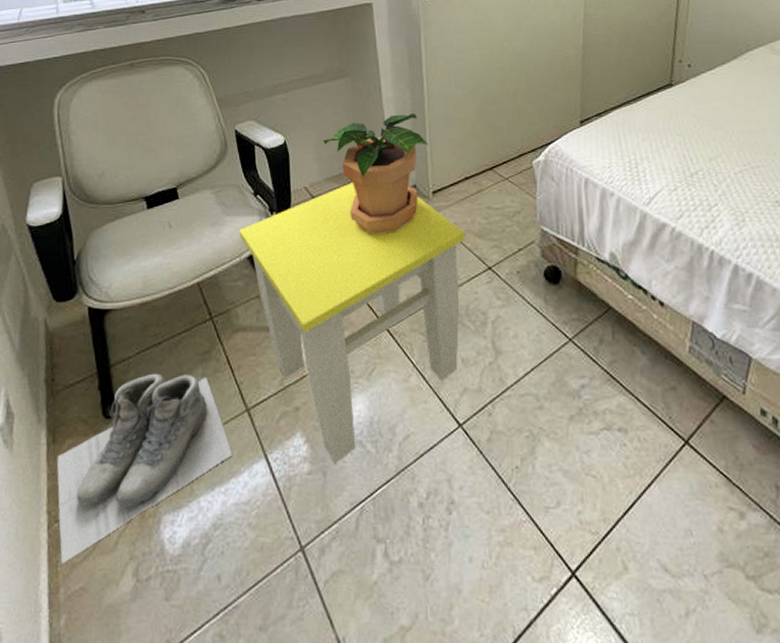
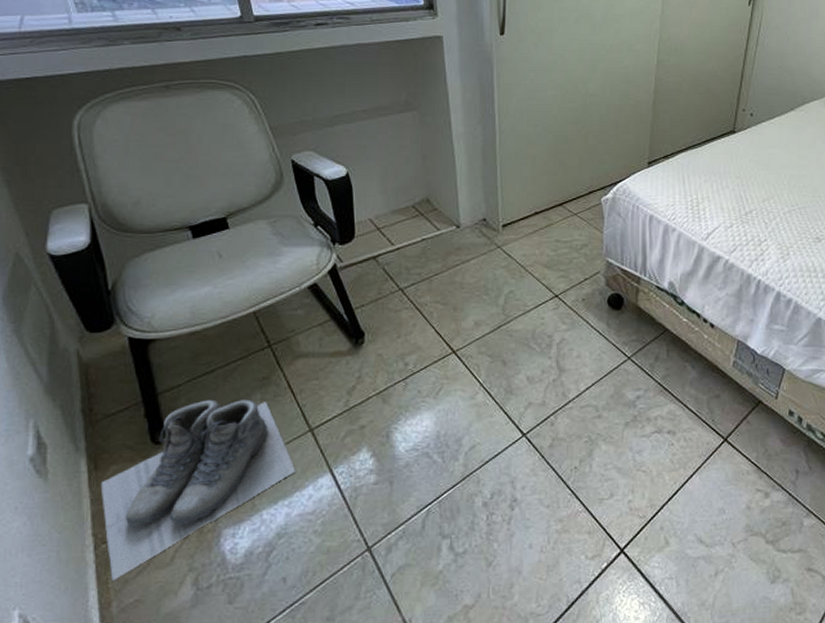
stool: present [239,183,465,463] -> none [298,215,534,473]
potted plant: present [323,114,428,234] -> none [389,150,499,265]

